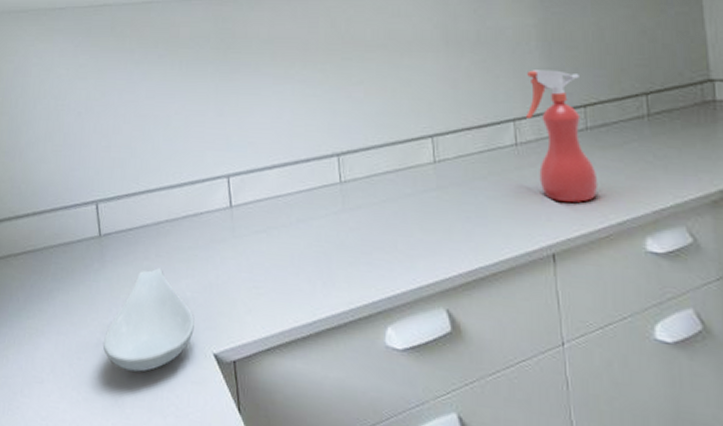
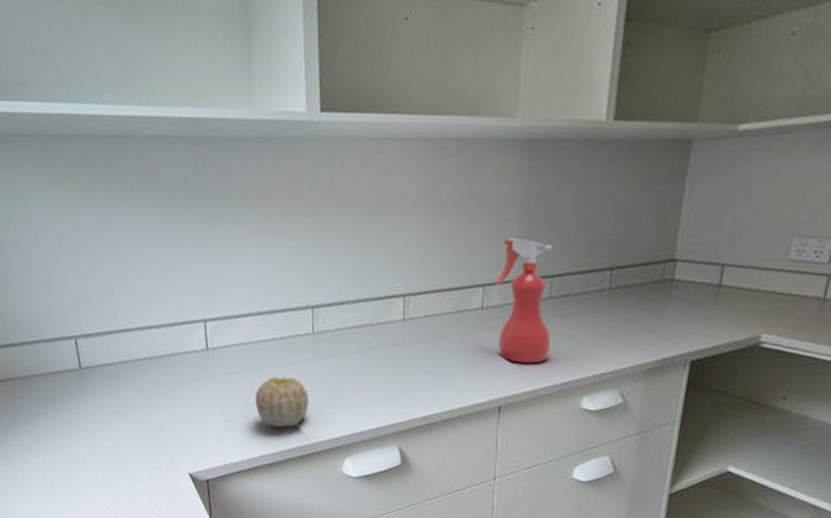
spoon rest: present [102,268,195,372] -> none [87,400,172,485]
fruit: none [283,233,342,293] -> present [254,377,309,428]

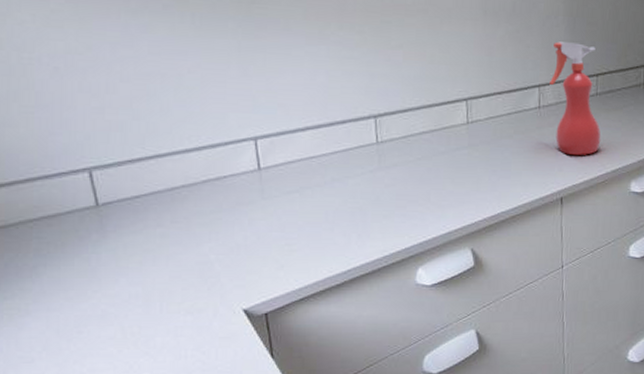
fruit: present [254,377,309,428] -> none [317,191,377,245]

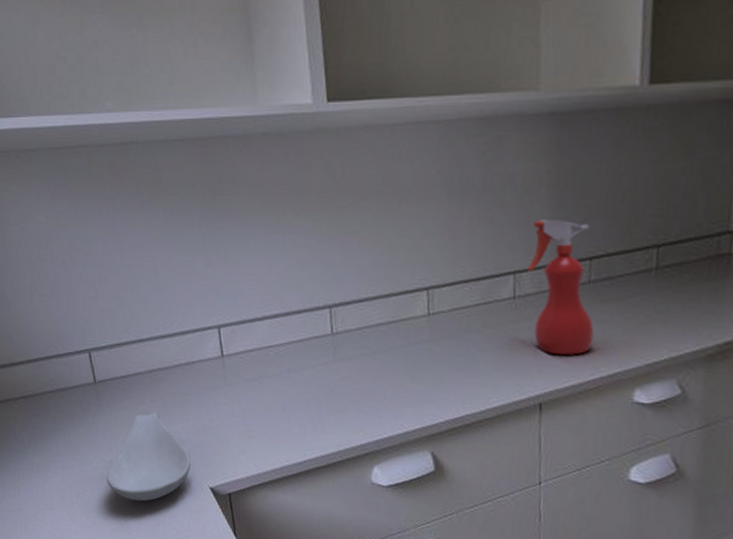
spoon rest: none [109,234,220,336] -> present [106,412,191,502]

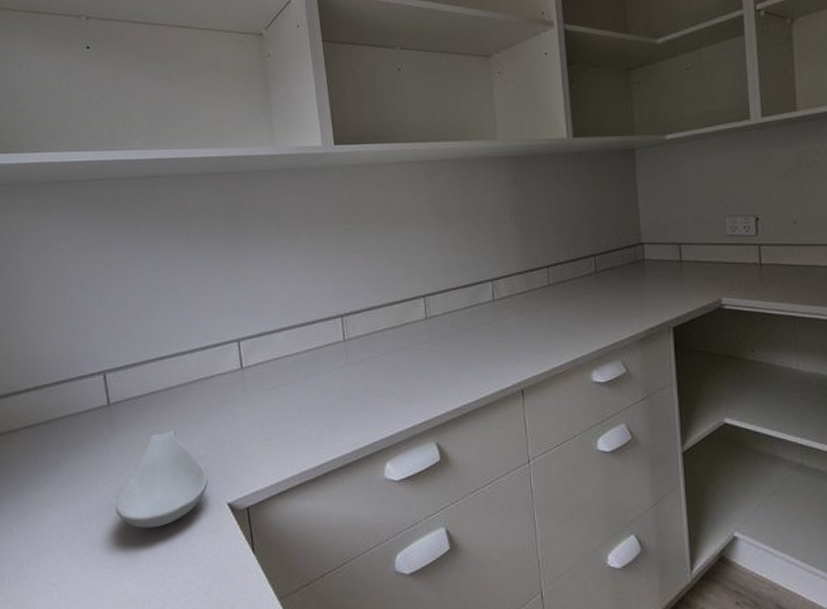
spray bottle: present [528,220,595,355] -> none [502,237,557,346]

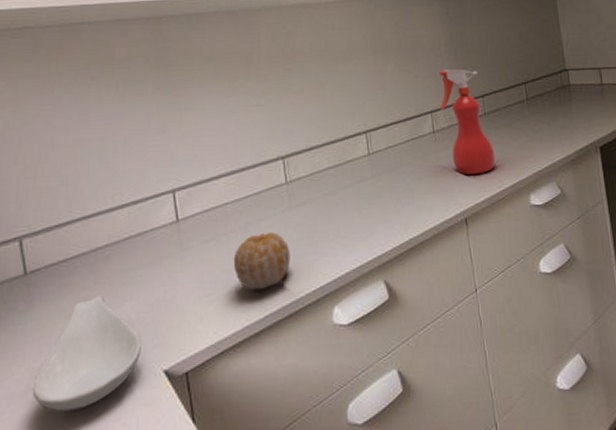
fruit: none [292,387,346,440] -> present [233,232,291,291]
spray bottle: none [502,237,557,346] -> present [439,69,496,175]

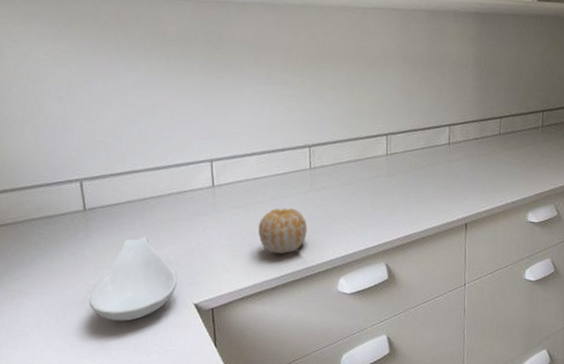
spray bottle: present [439,69,496,175] -> none [459,88,503,187]

